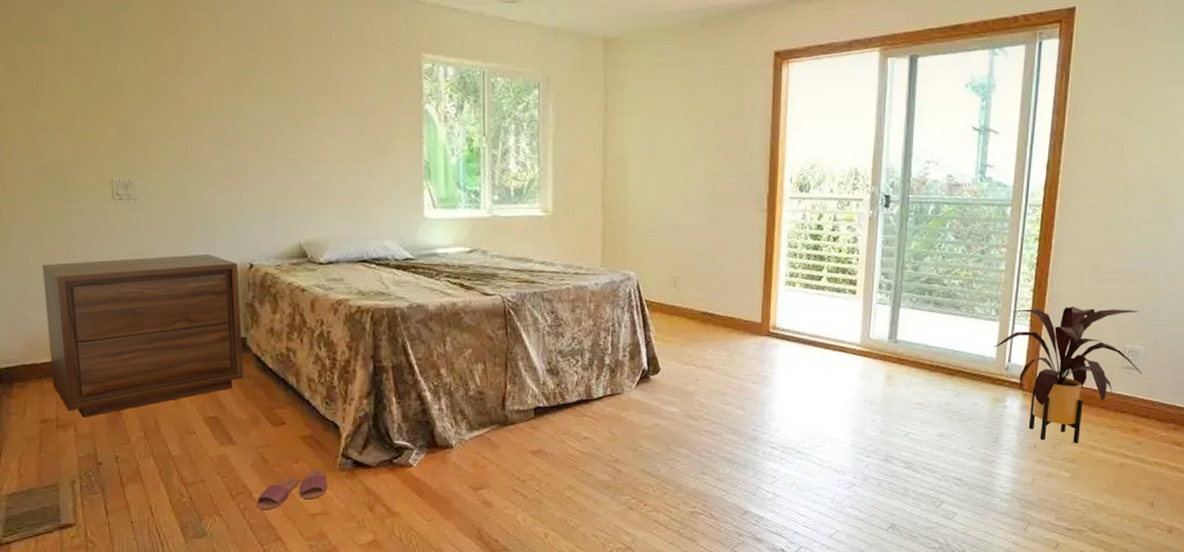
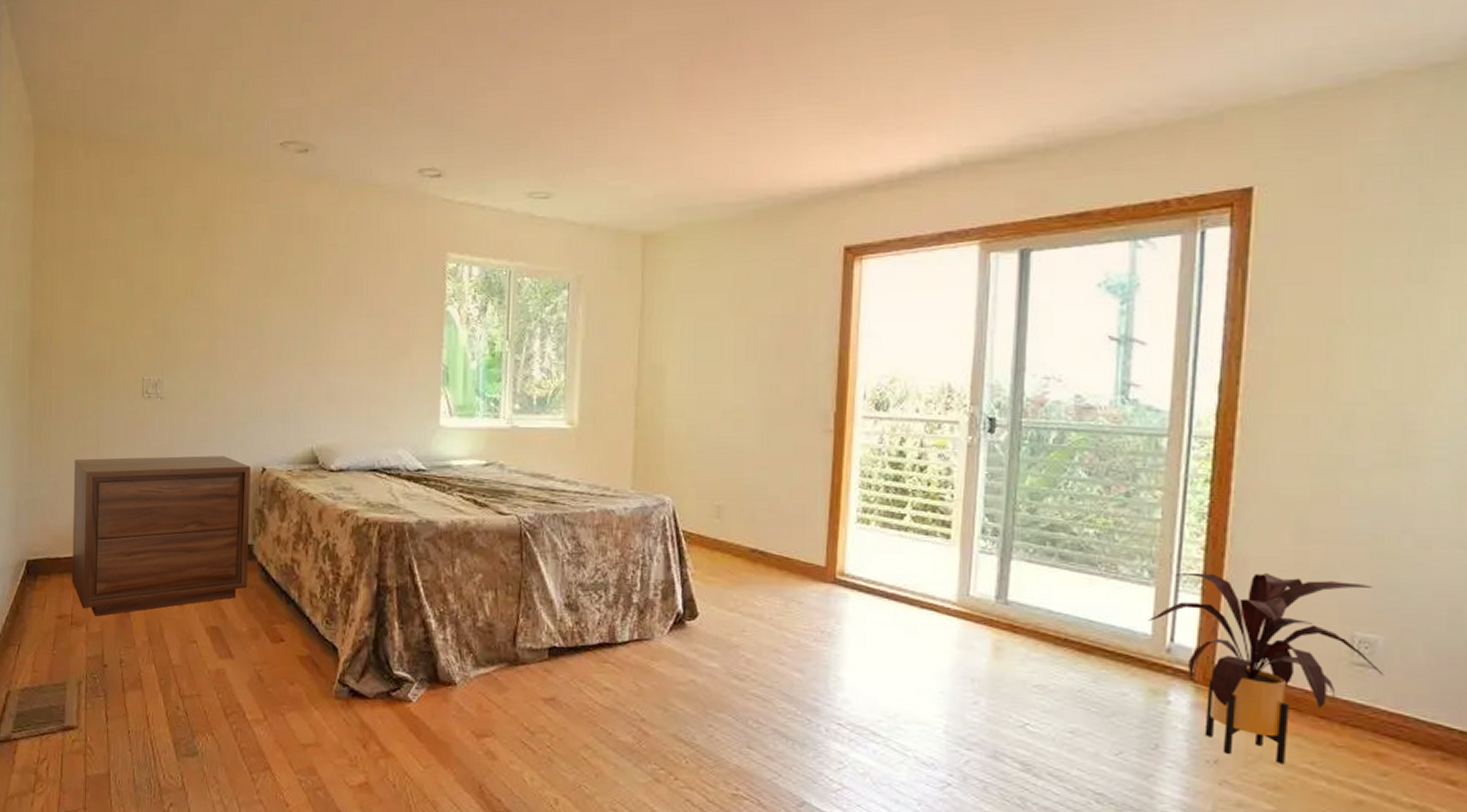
slippers: present [256,468,327,510] -> none [249,694,321,735]

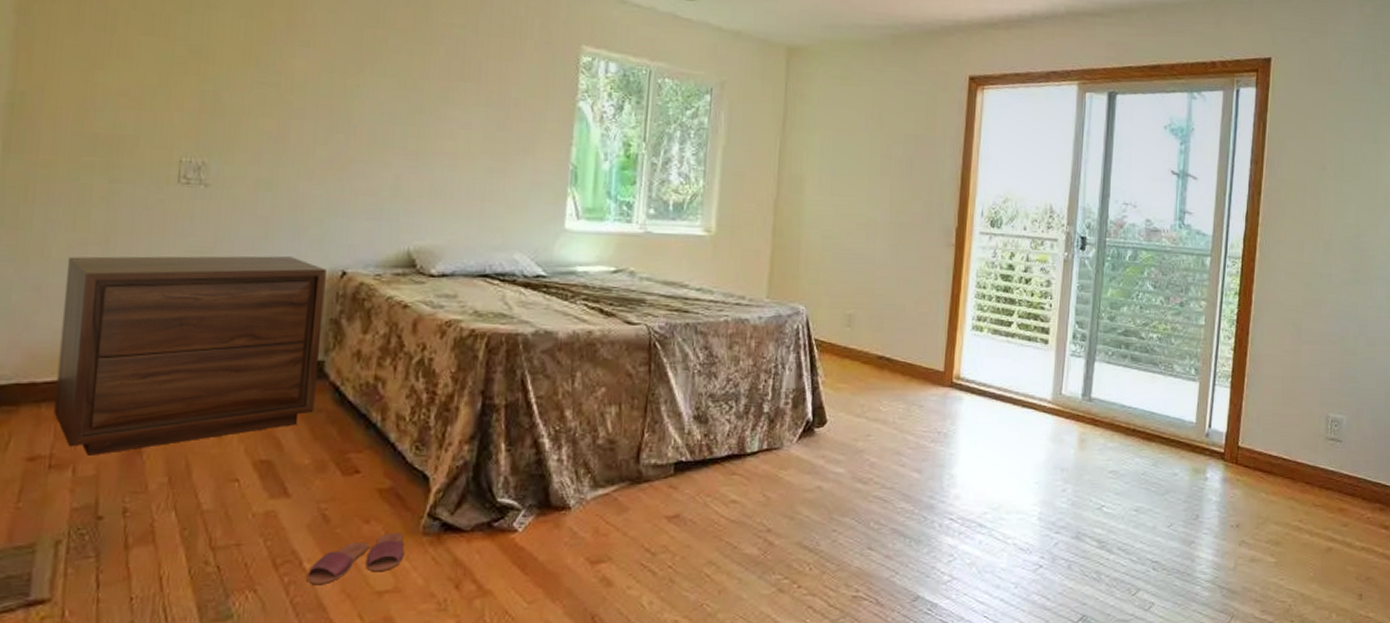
slippers: none [249,694,321,735] -> present [306,532,405,585]
house plant: present [1148,572,1384,764] -> none [1194,368,1347,523]

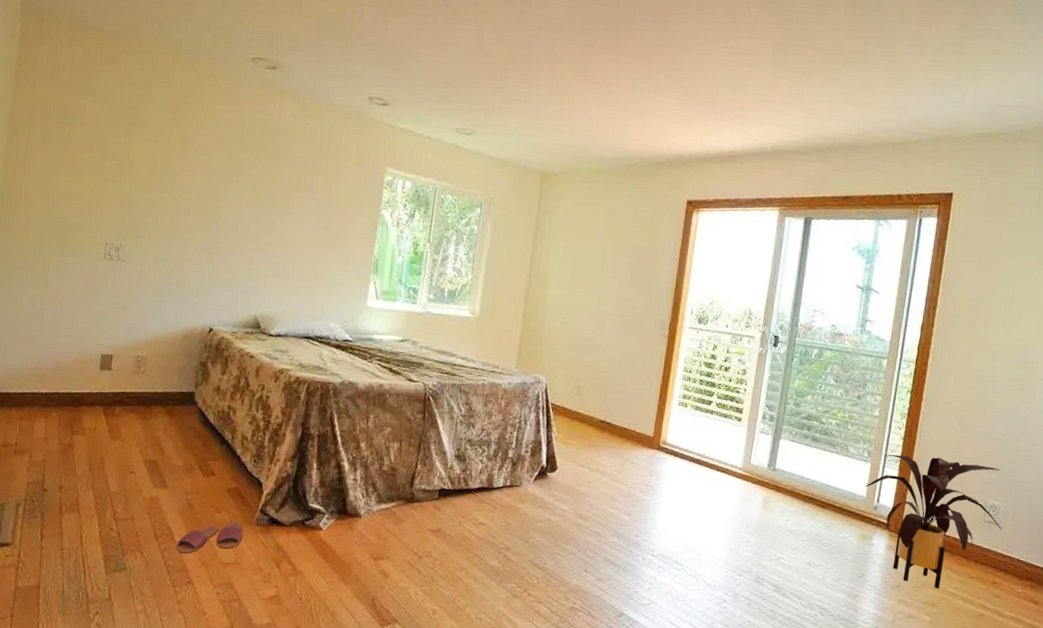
nightstand: present [54,255,326,456] -> none [19,306,199,447]
house plant: none [1194,368,1347,523] -> present [864,454,1002,589]

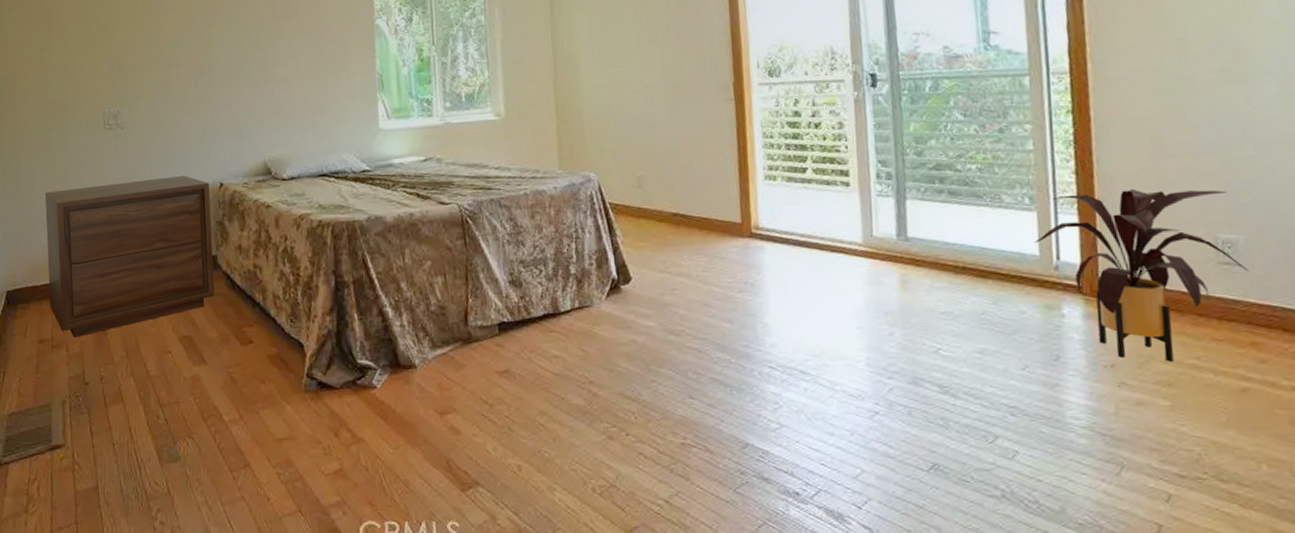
nightstand: none [19,306,199,447] -> present [44,176,215,337]
slippers: present [176,520,243,554] -> none [226,390,293,434]

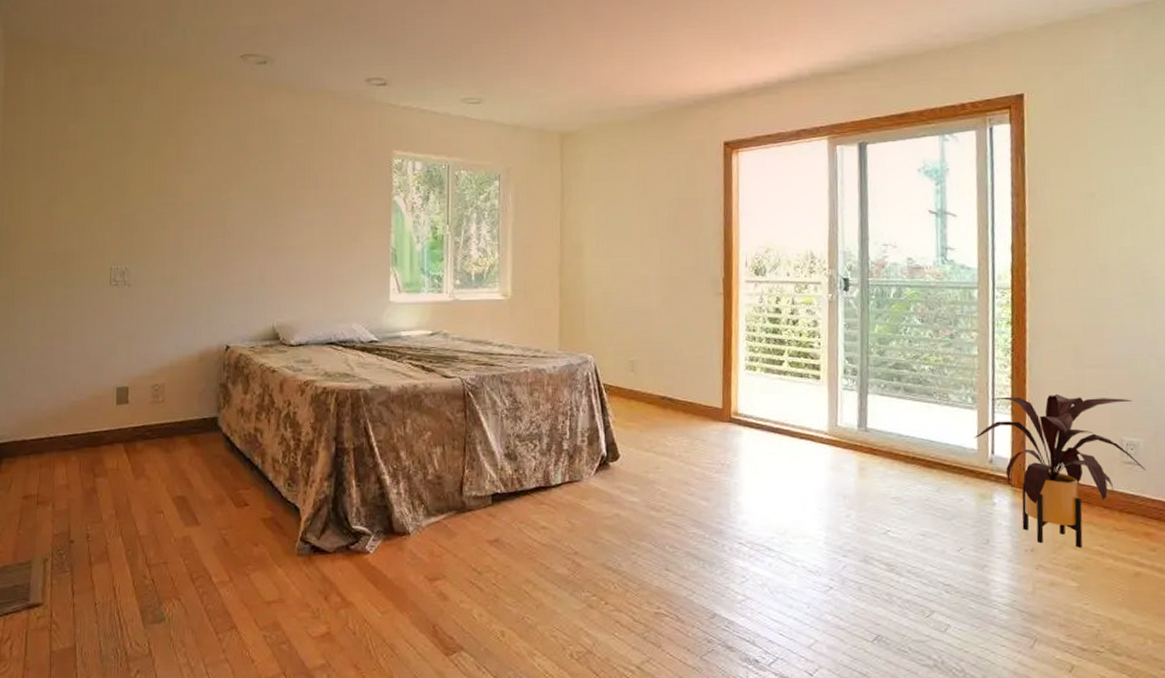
nightstand: present [44,176,215,337] -> none [38,336,215,494]

